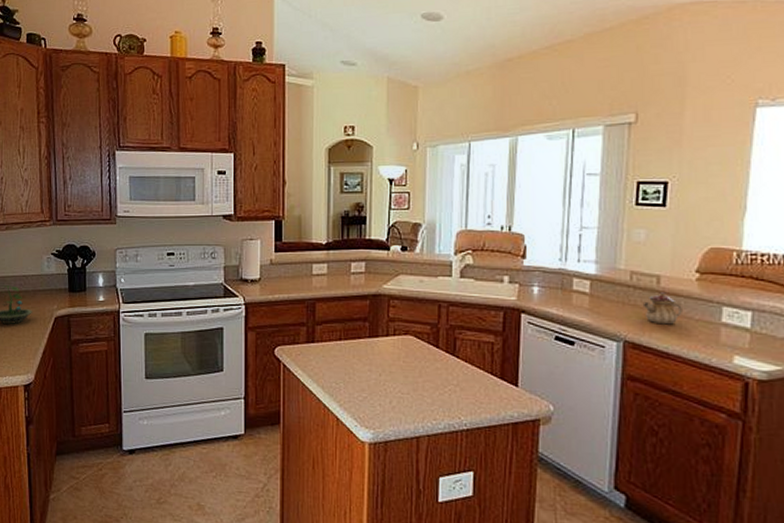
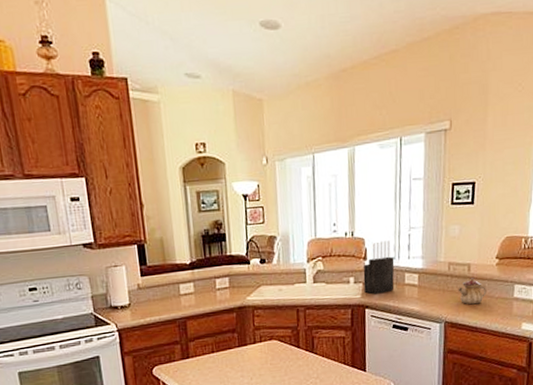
knife block: none [520,239,560,298] -> present [363,240,395,294]

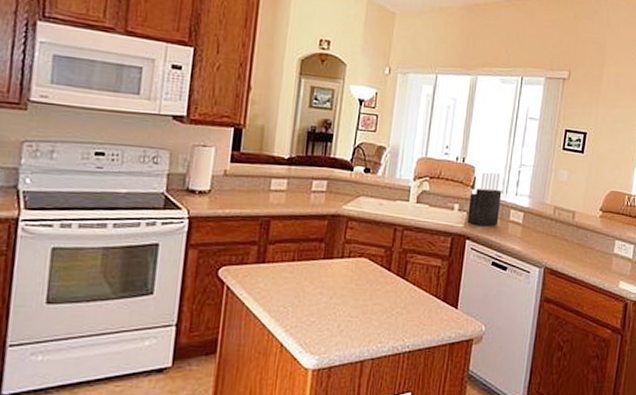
teapot: present [458,276,486,305] -> none [560,225,588,254]

